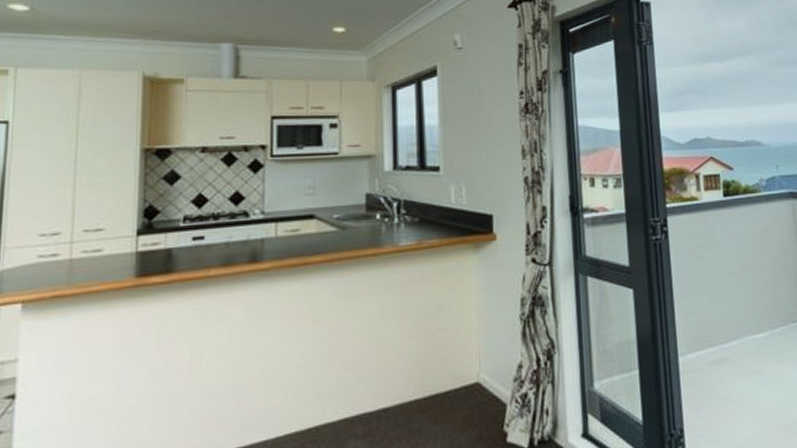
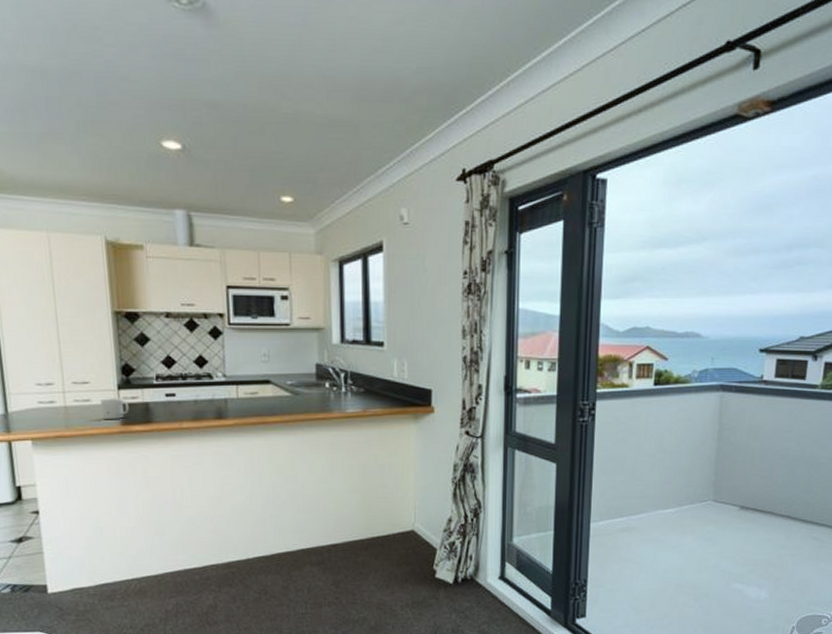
mug: none [113,245,149,273] -> present [99,398,130,420]

